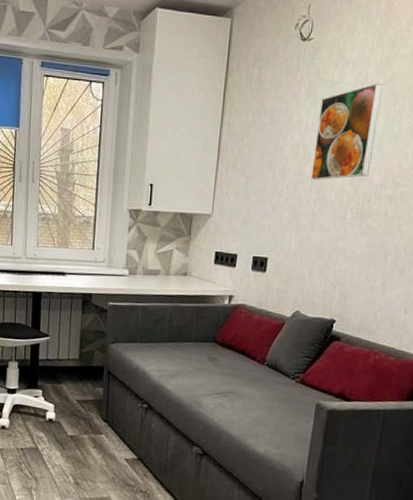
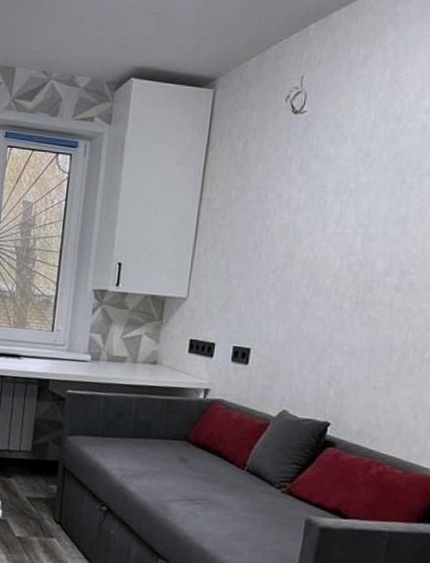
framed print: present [311,83,383,180] -> none [302,159,388,265]

